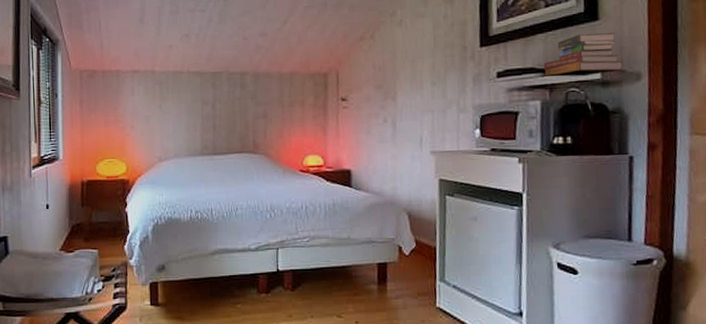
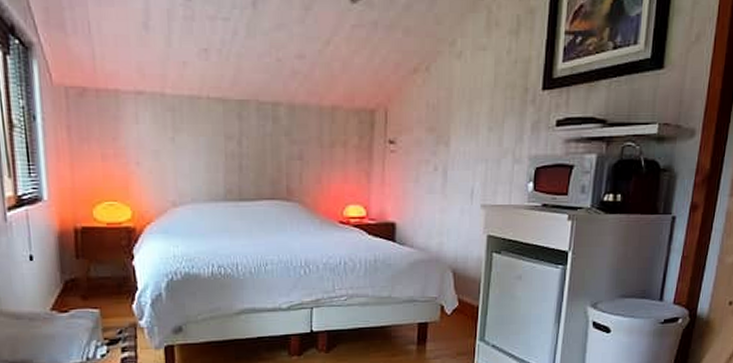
books: present [543,33,623,77] -> none [603,82,680,130]

